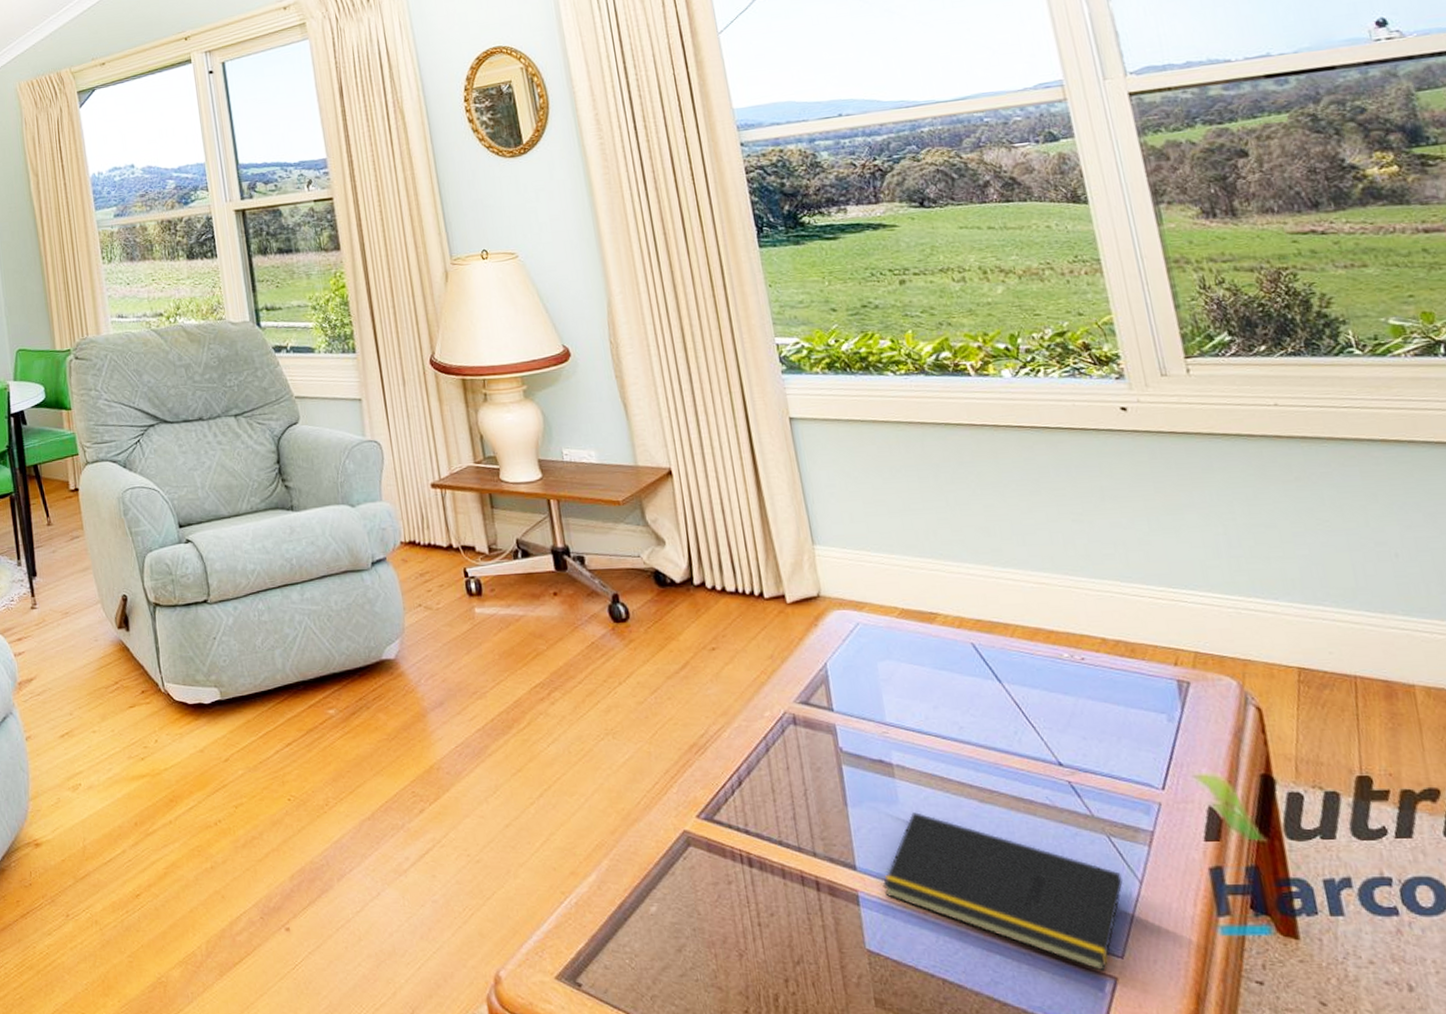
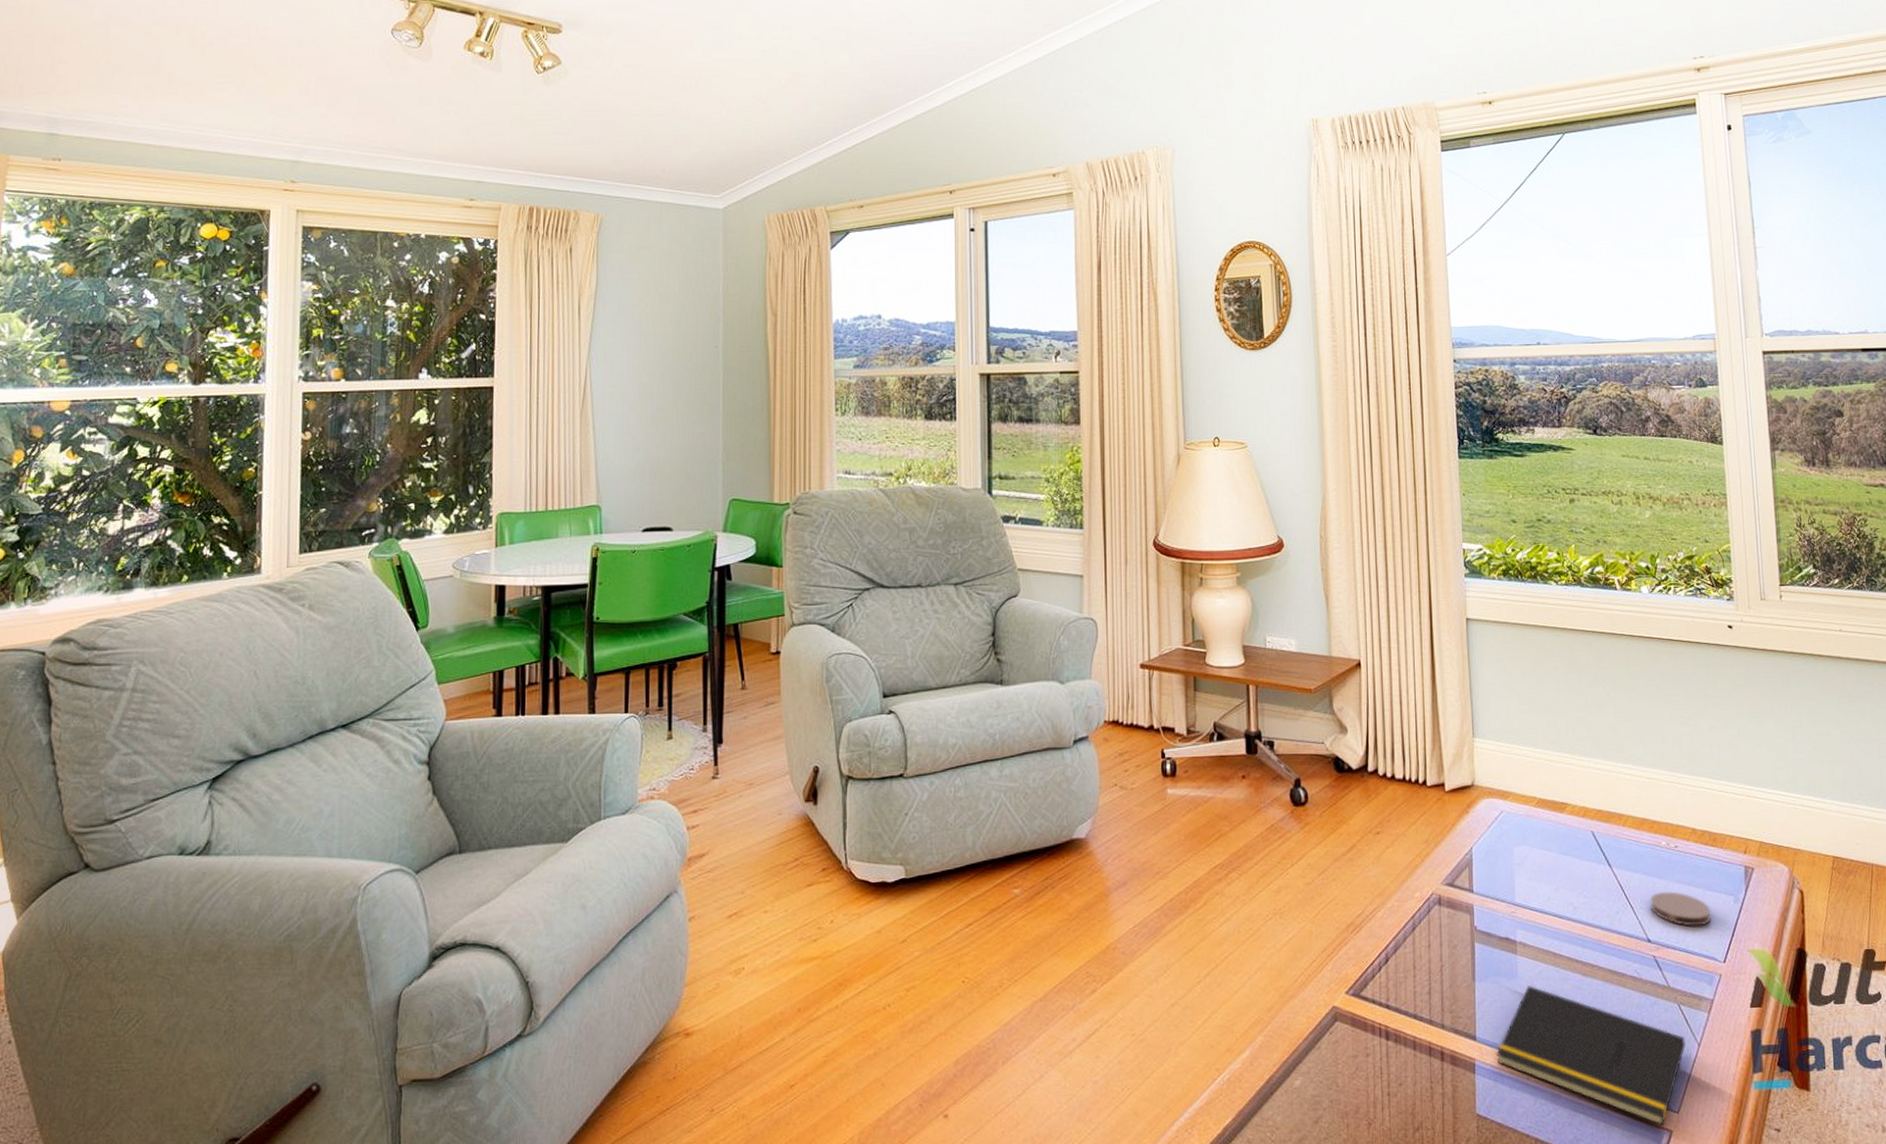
coaster: none [1056,709,1140,749] -> present [1650,891,1711,927]

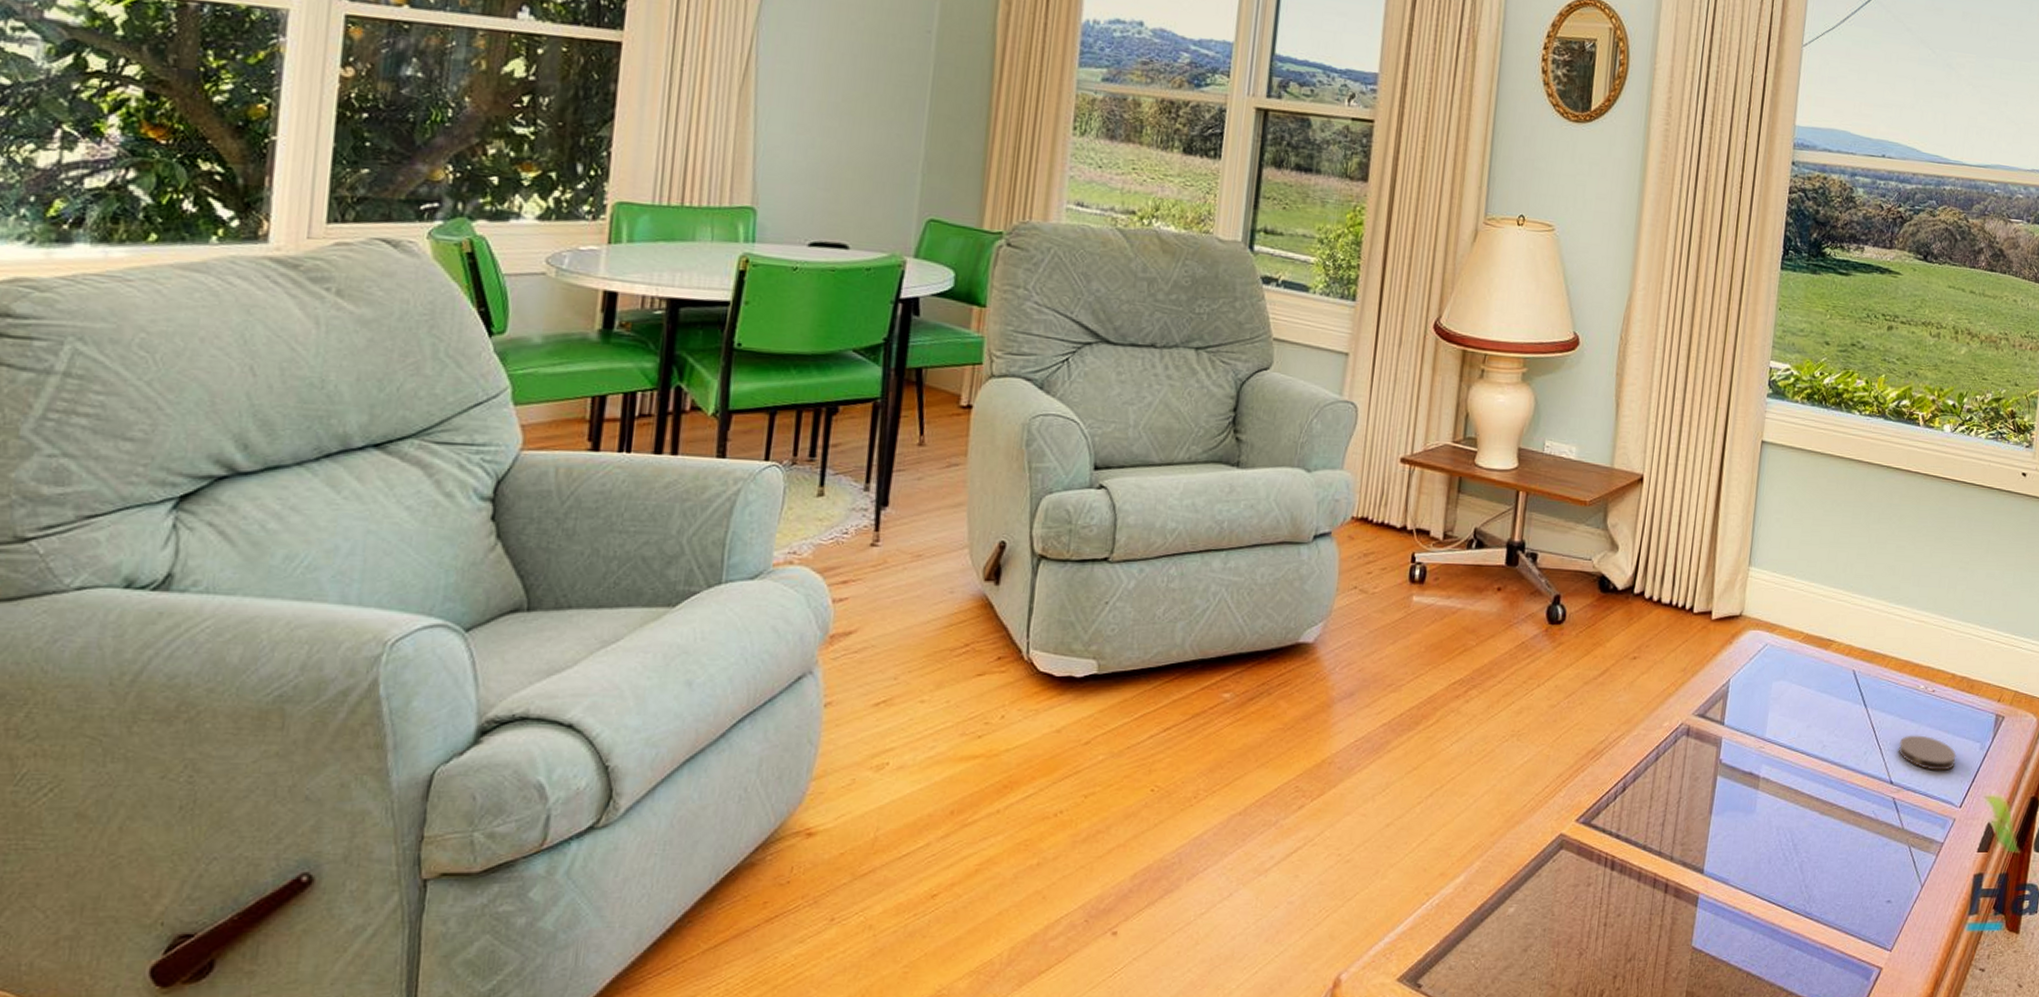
notepad: present [1496,986,1686,1126] -> none [1721,822,1910,963]

